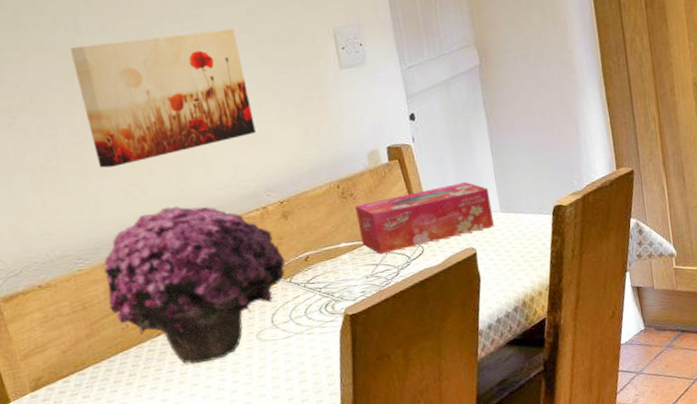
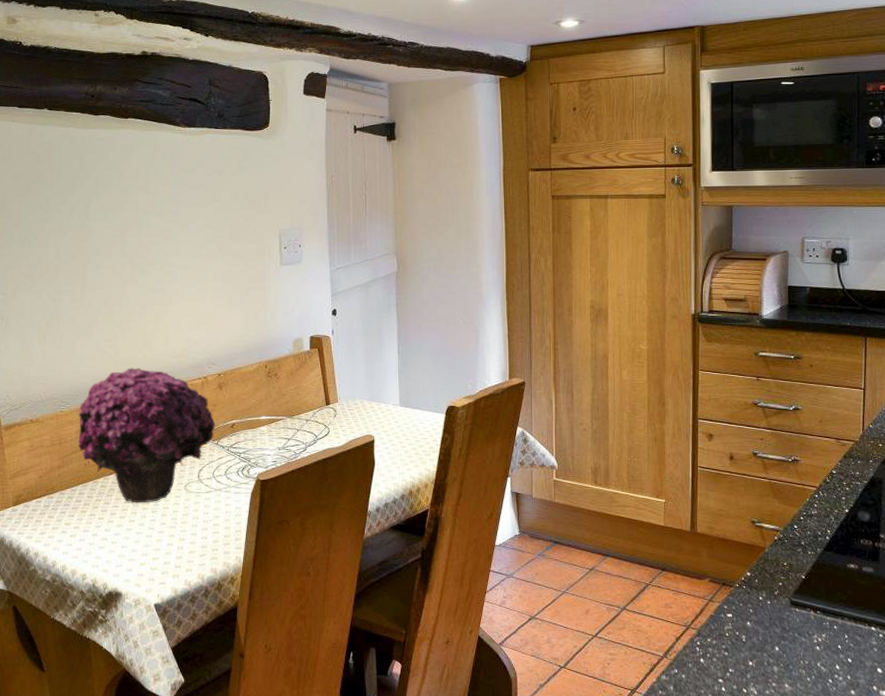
wall art: present [69,28,256,168] -> none [80,224,207,330]
tissue box: present [355,182,494,255] -> none [277,375,392,431]

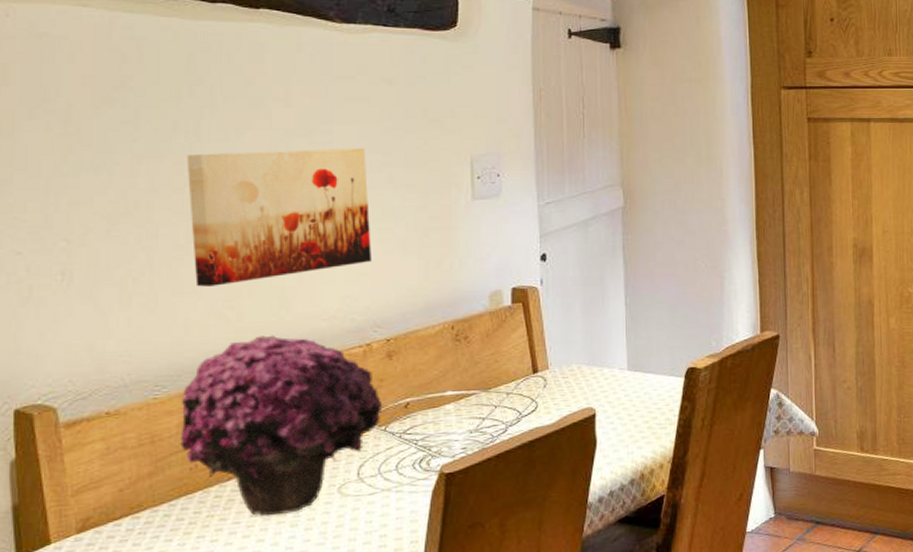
wall art: none [80,224,207,330] -> present [186,147,372,287]

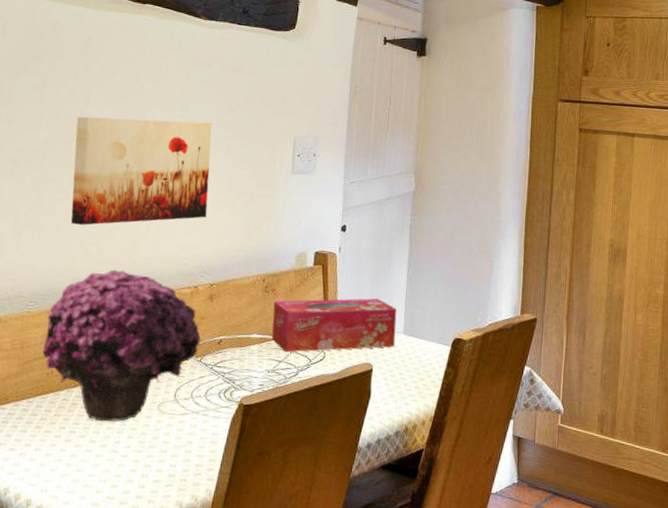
tissue box: none [468,334,619,407] -> present [271,298,397,353]

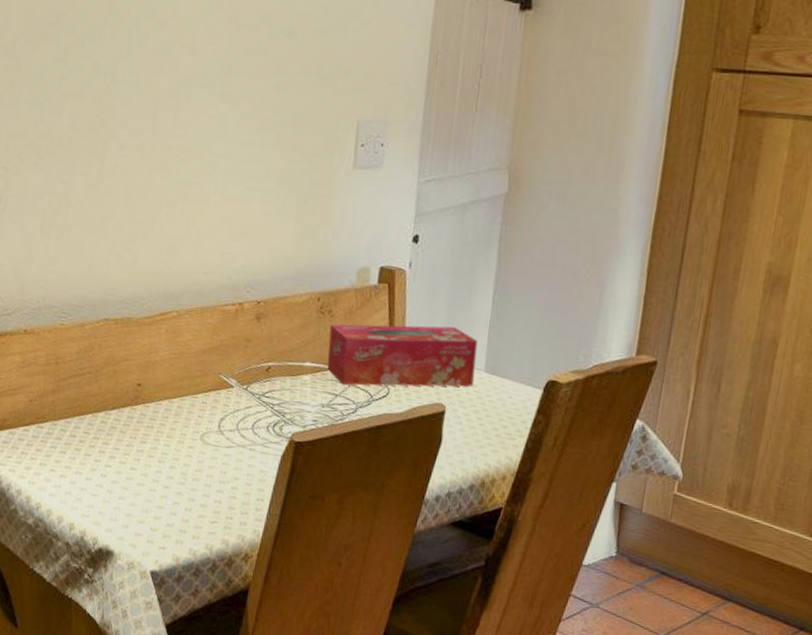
flower: present [42,270,201,422] -> none [78,280,248,450]
wall art: present [70,116,212,225] -> none [101,96,259,228]

